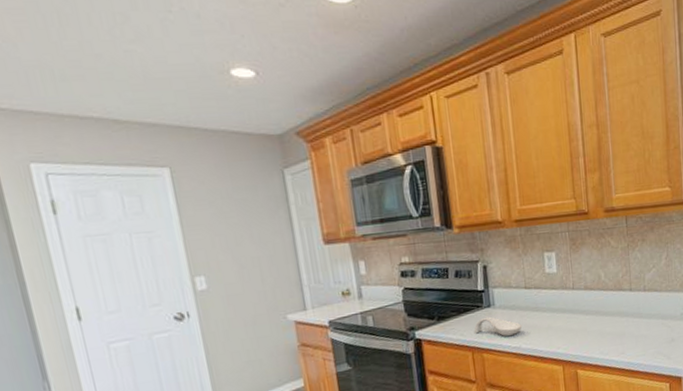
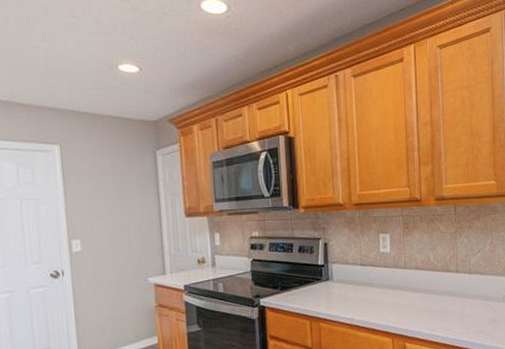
spoon rest: present [474,316,522,337] -> none [313,289,357,309]

